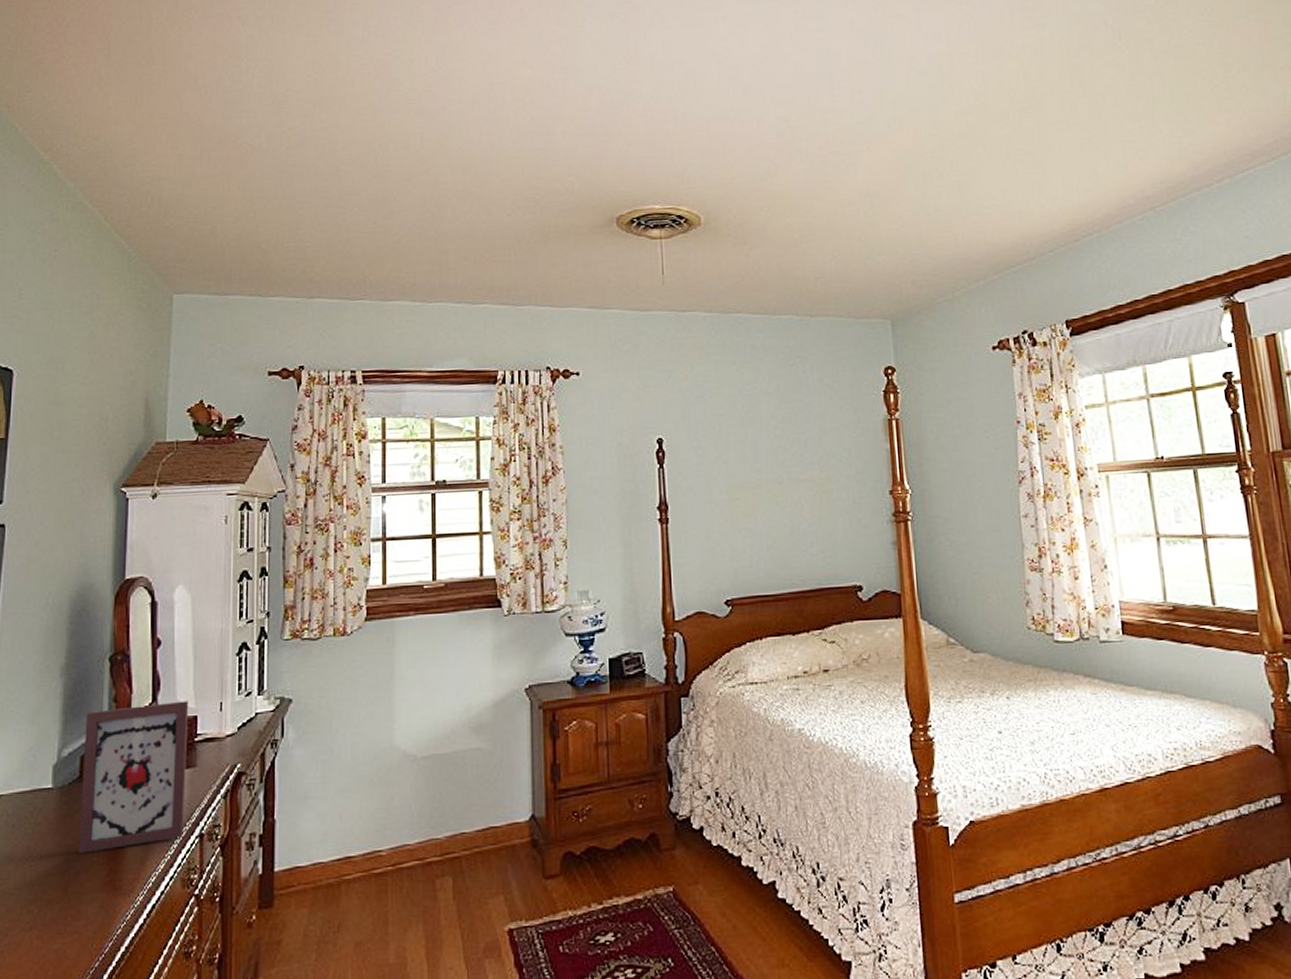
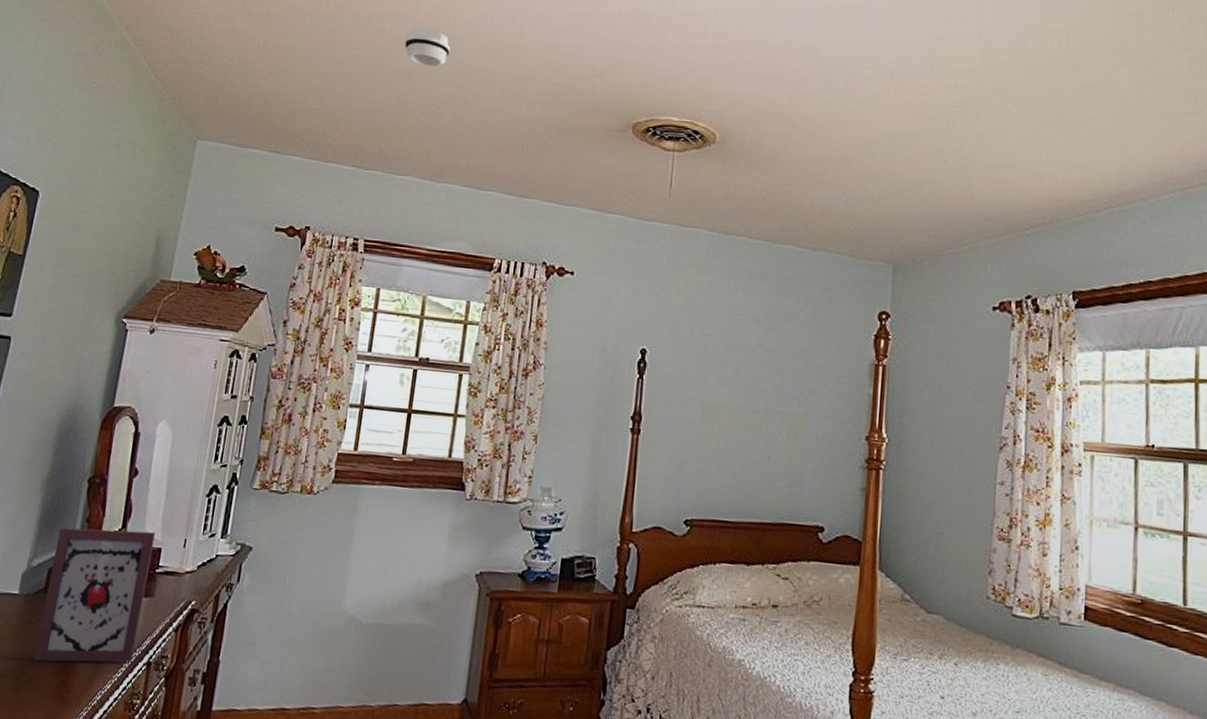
smoke detector: none [373,149,422,189] -> present [404,27,451,68]

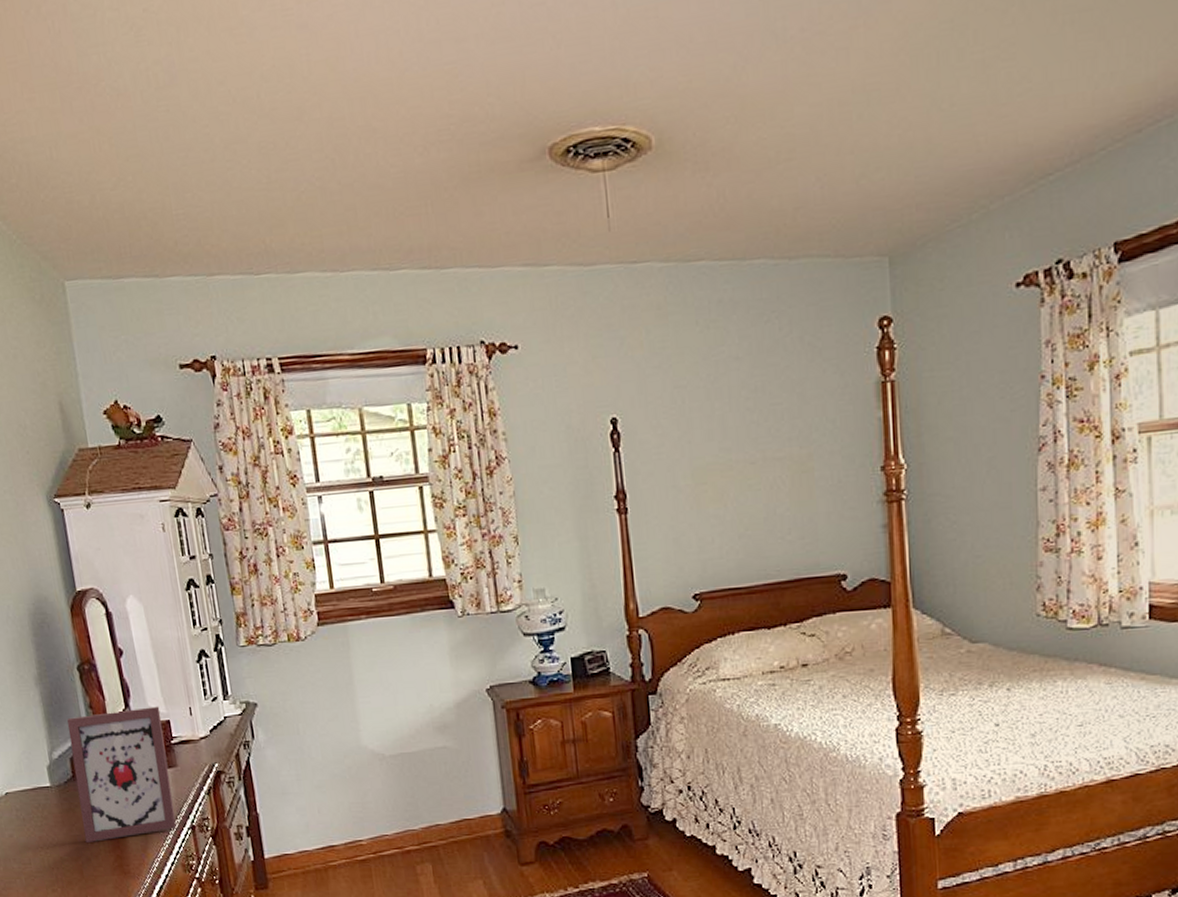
smoke detector: present [404,27,451,68] -> none [256,78,314,131]

